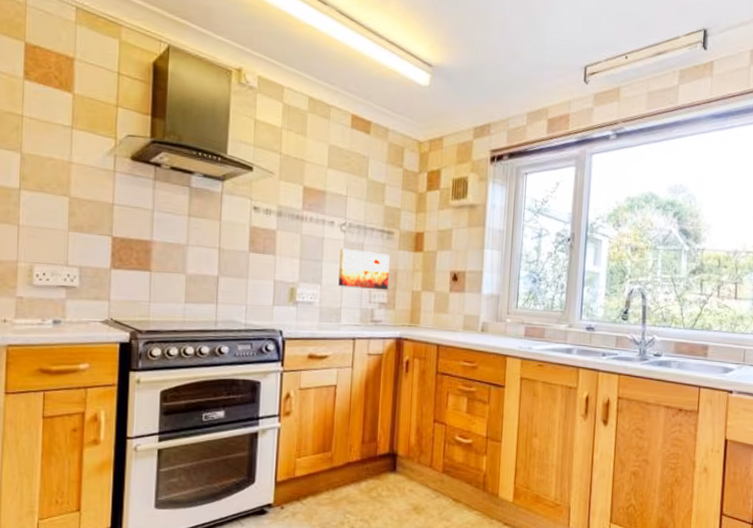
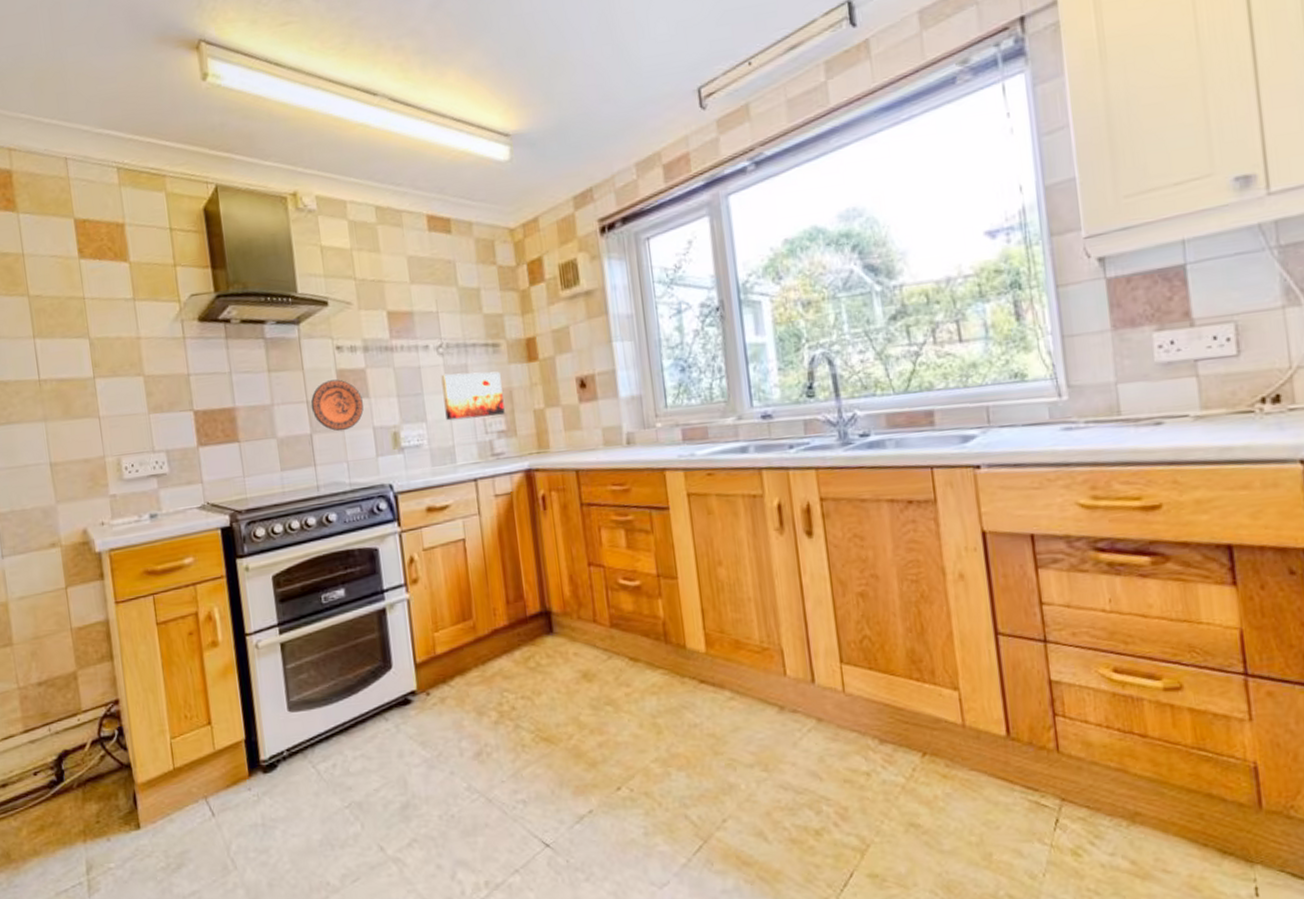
decorative plate: none [222,234,270,279] -> present [311,379,364,432]

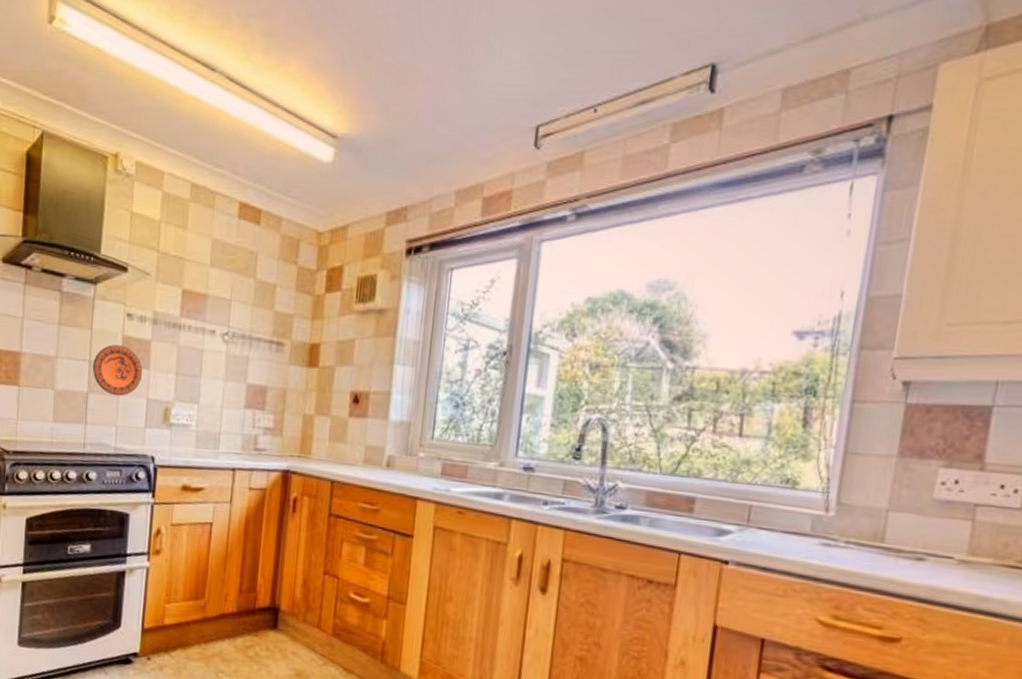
wall art: present [441,371,505,421] -> none [218,361,279,412]

